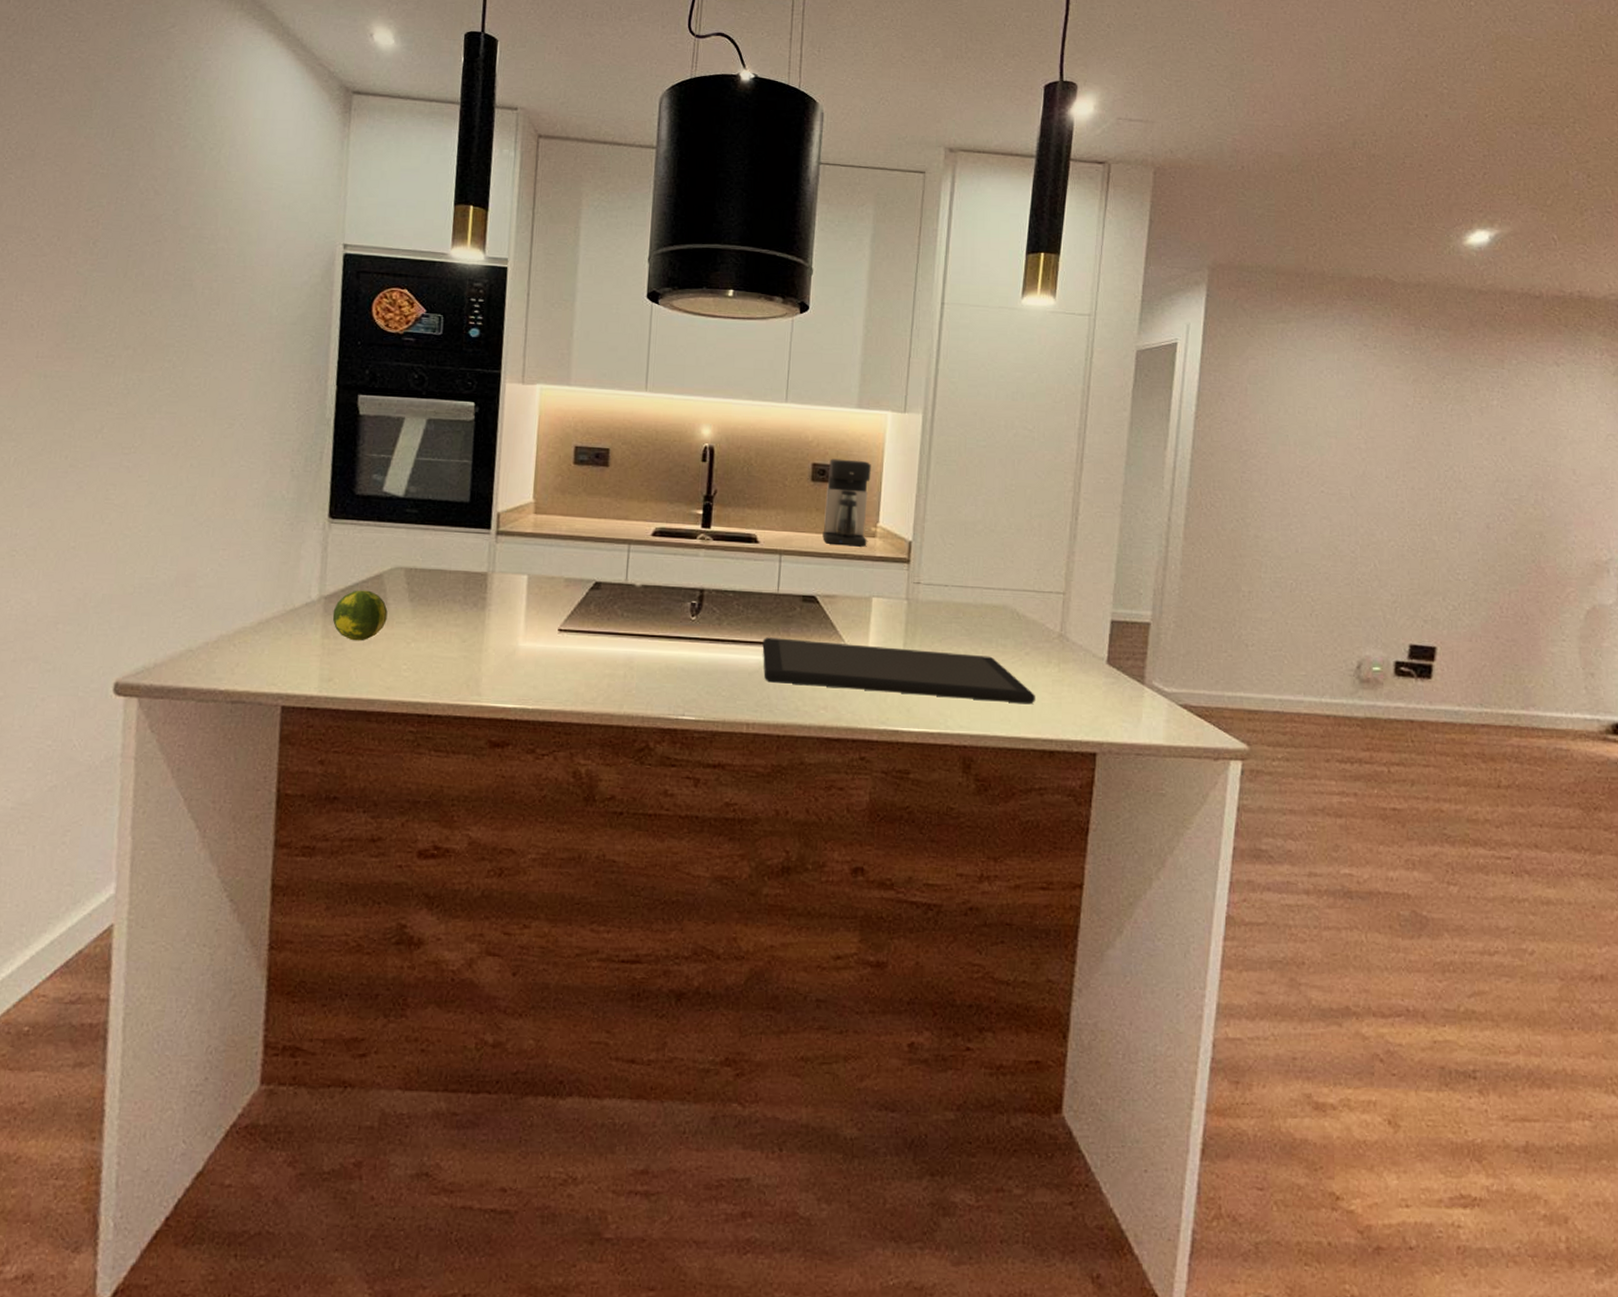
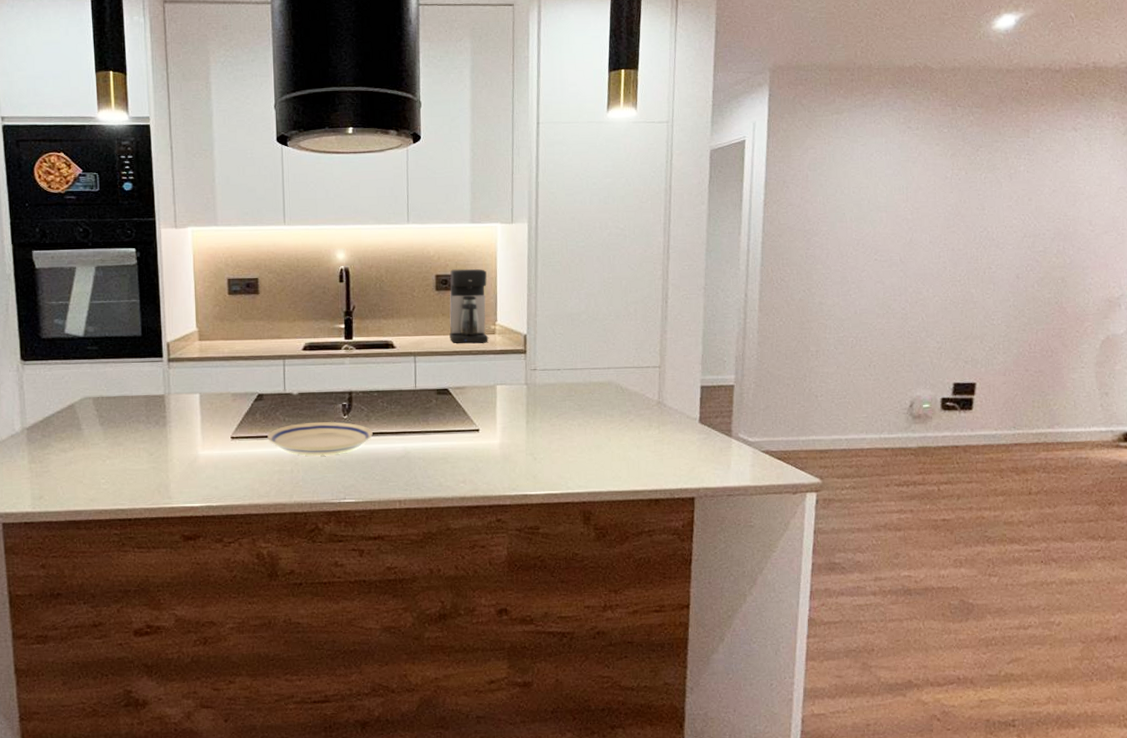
fruit: present [332,590,388,641] -> none [35,419,83,463]
plate: none [601,620,723,661] -> present [267,422,373,456]
cutting board: present [762,637,1035,705] -> none [406,425,641,465]

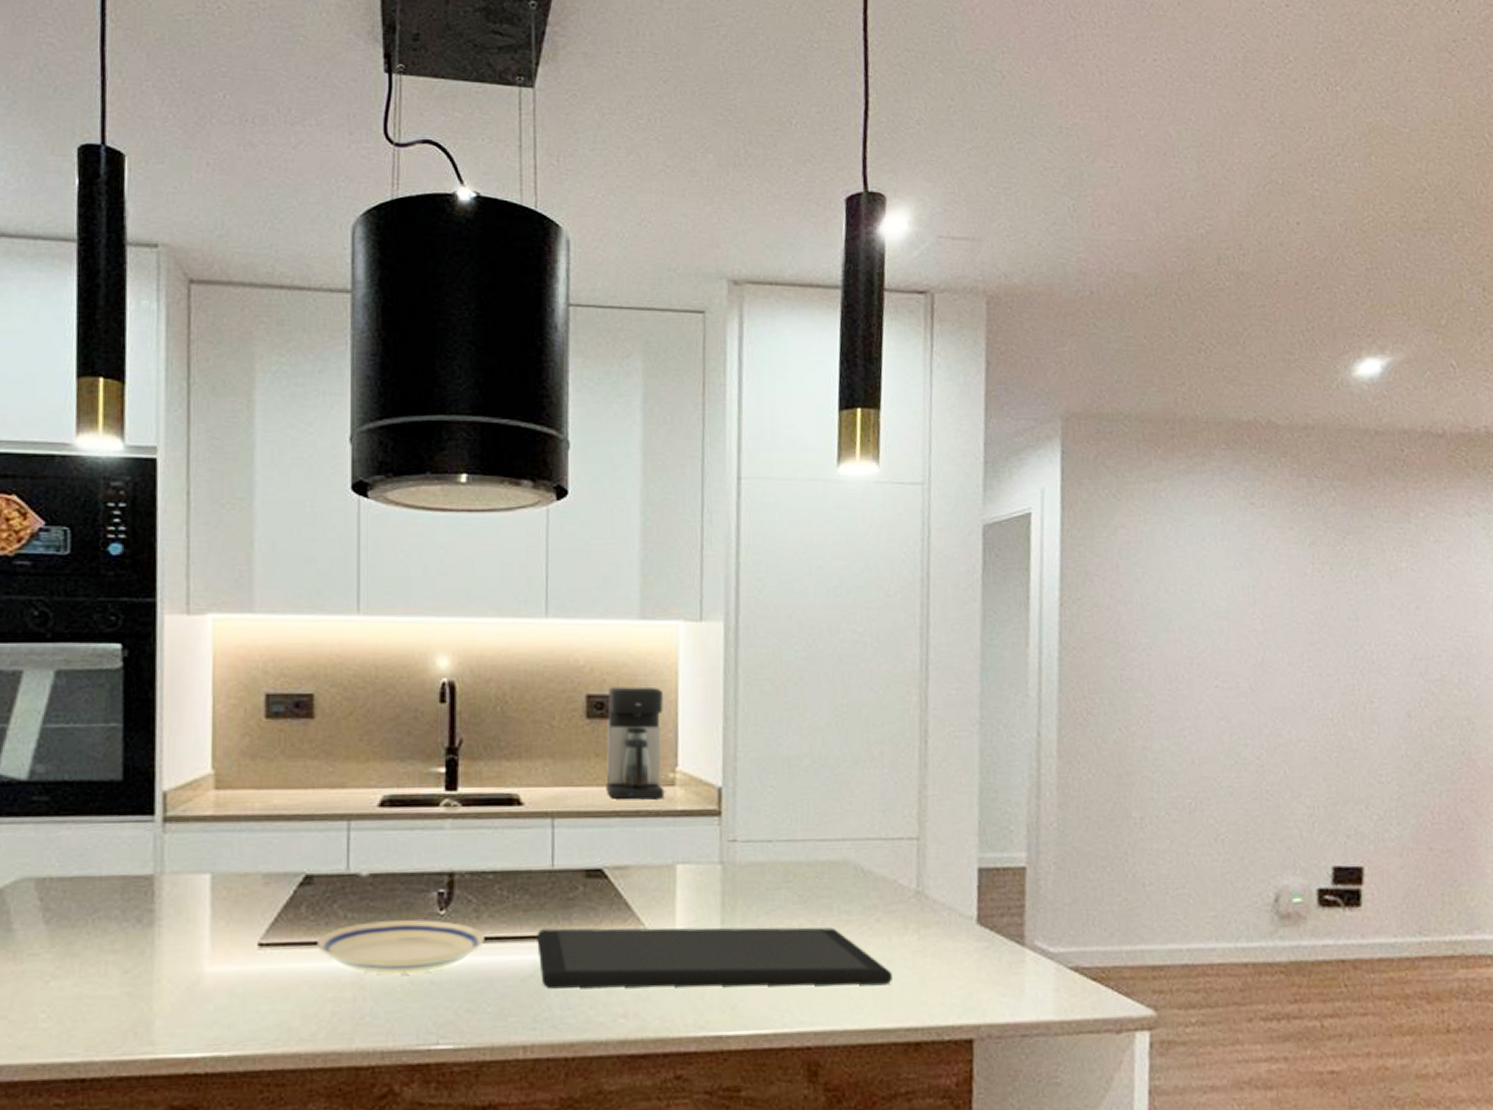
cutting board: none [406,425,641,465] -> present [537,927,892,989]

